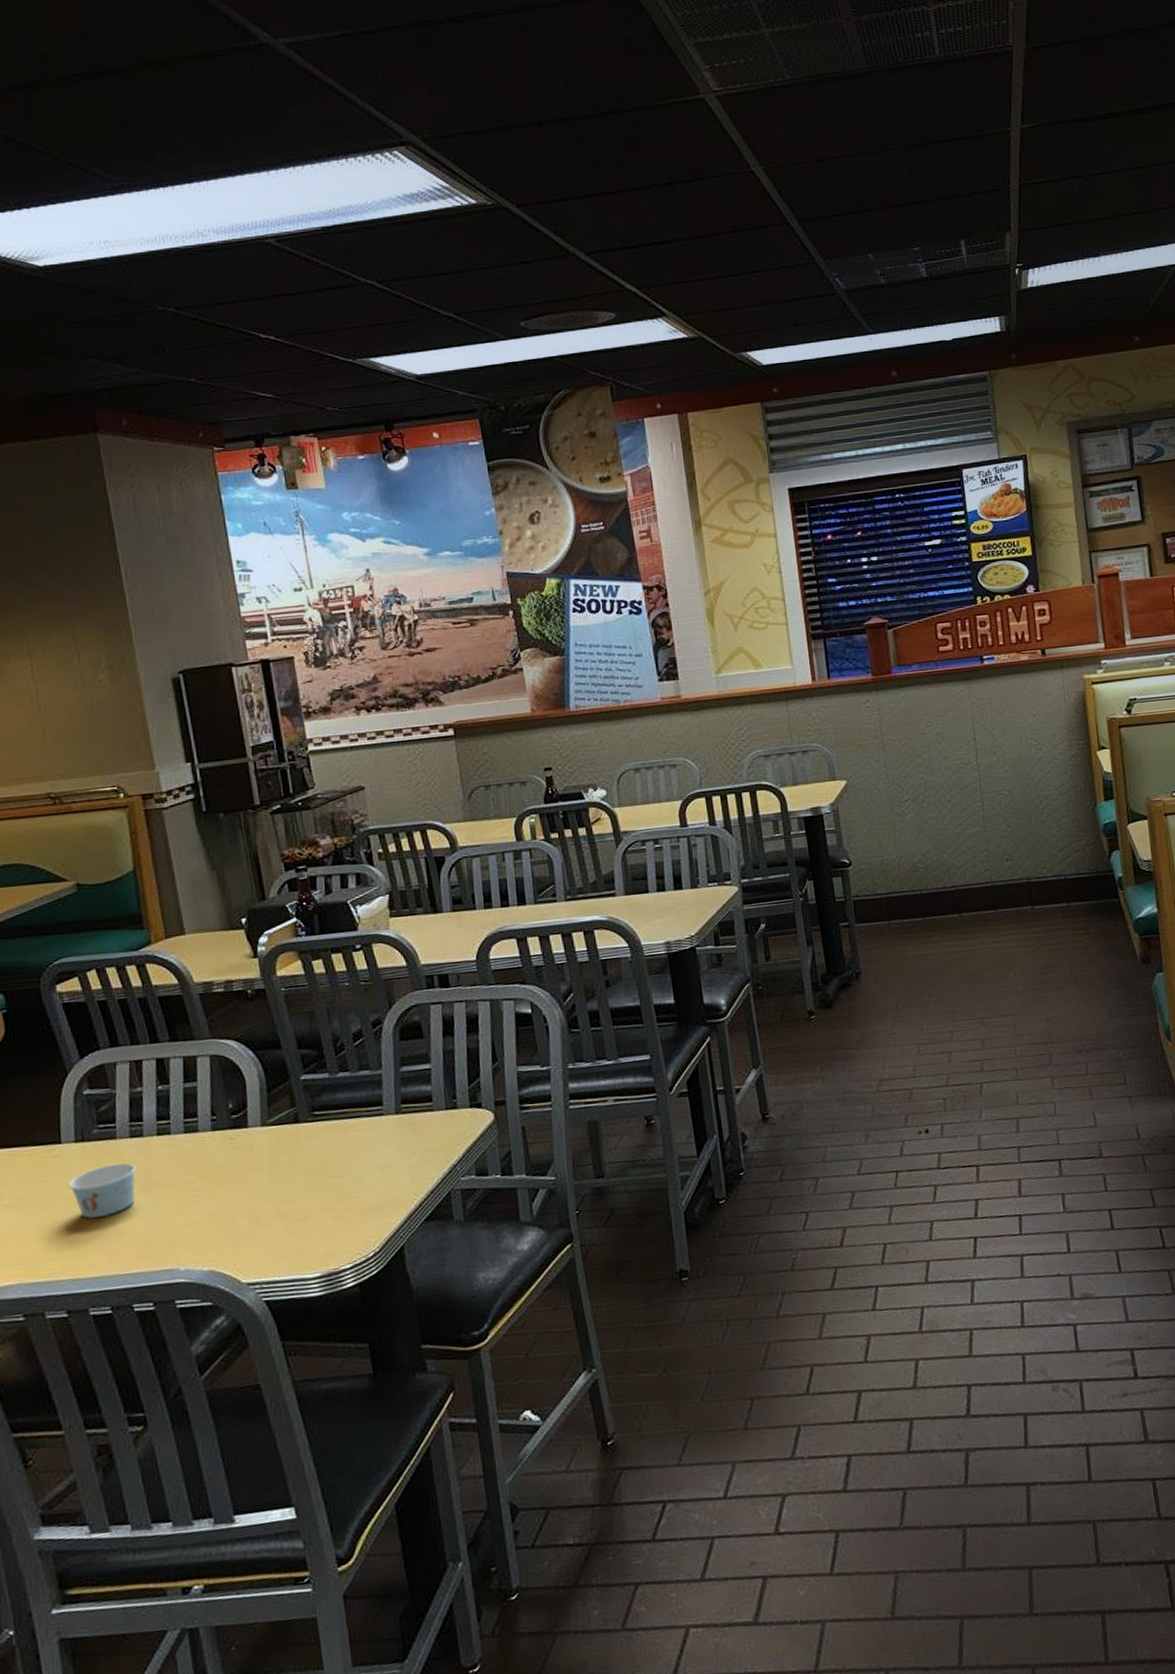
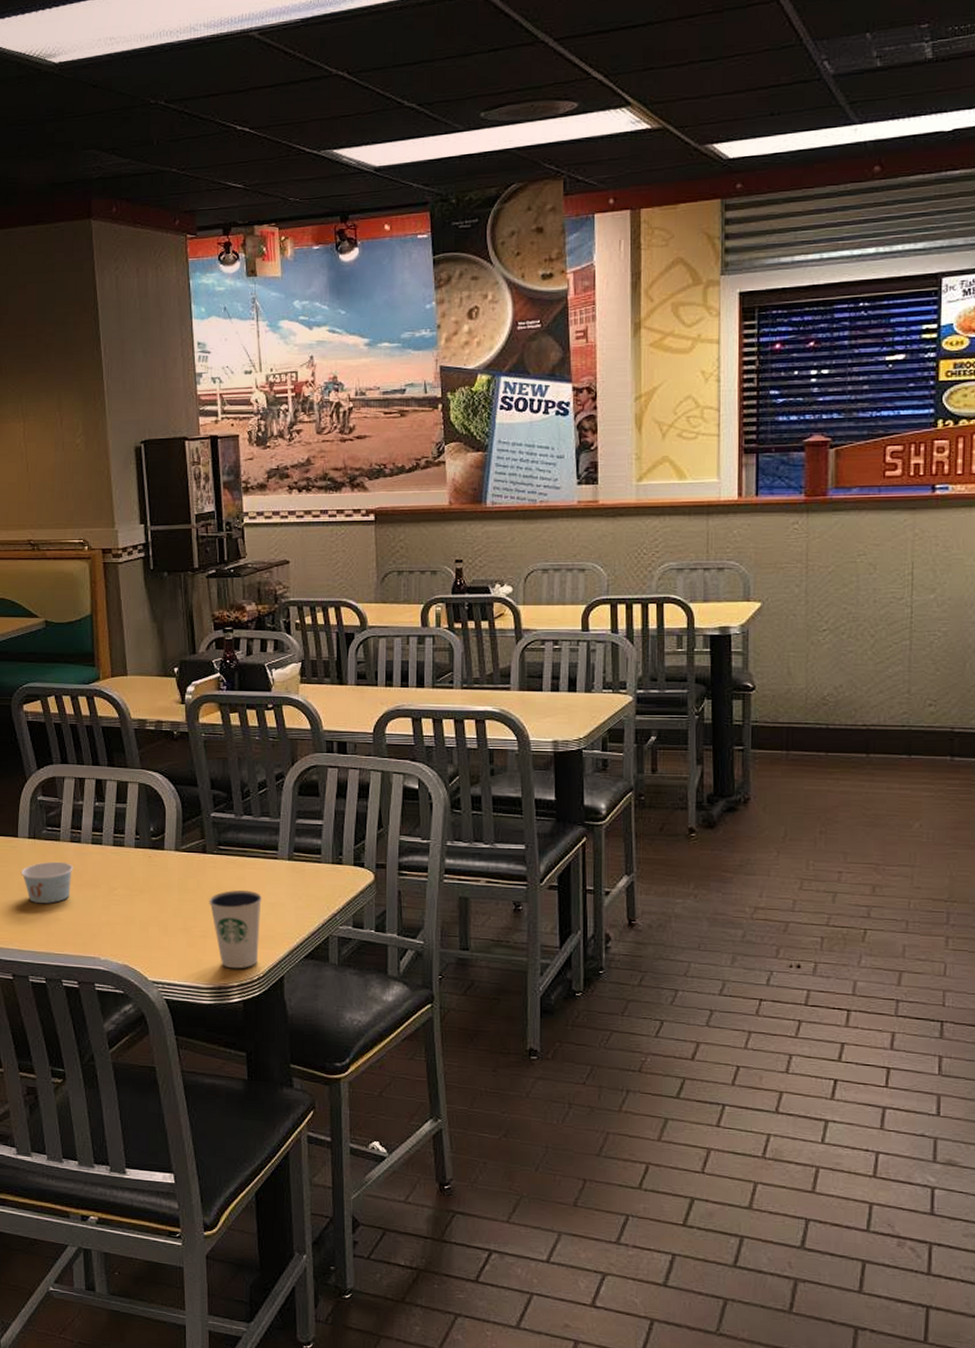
dixie cup: none [307,1156,372,1250] -> present [209,889,262,969]

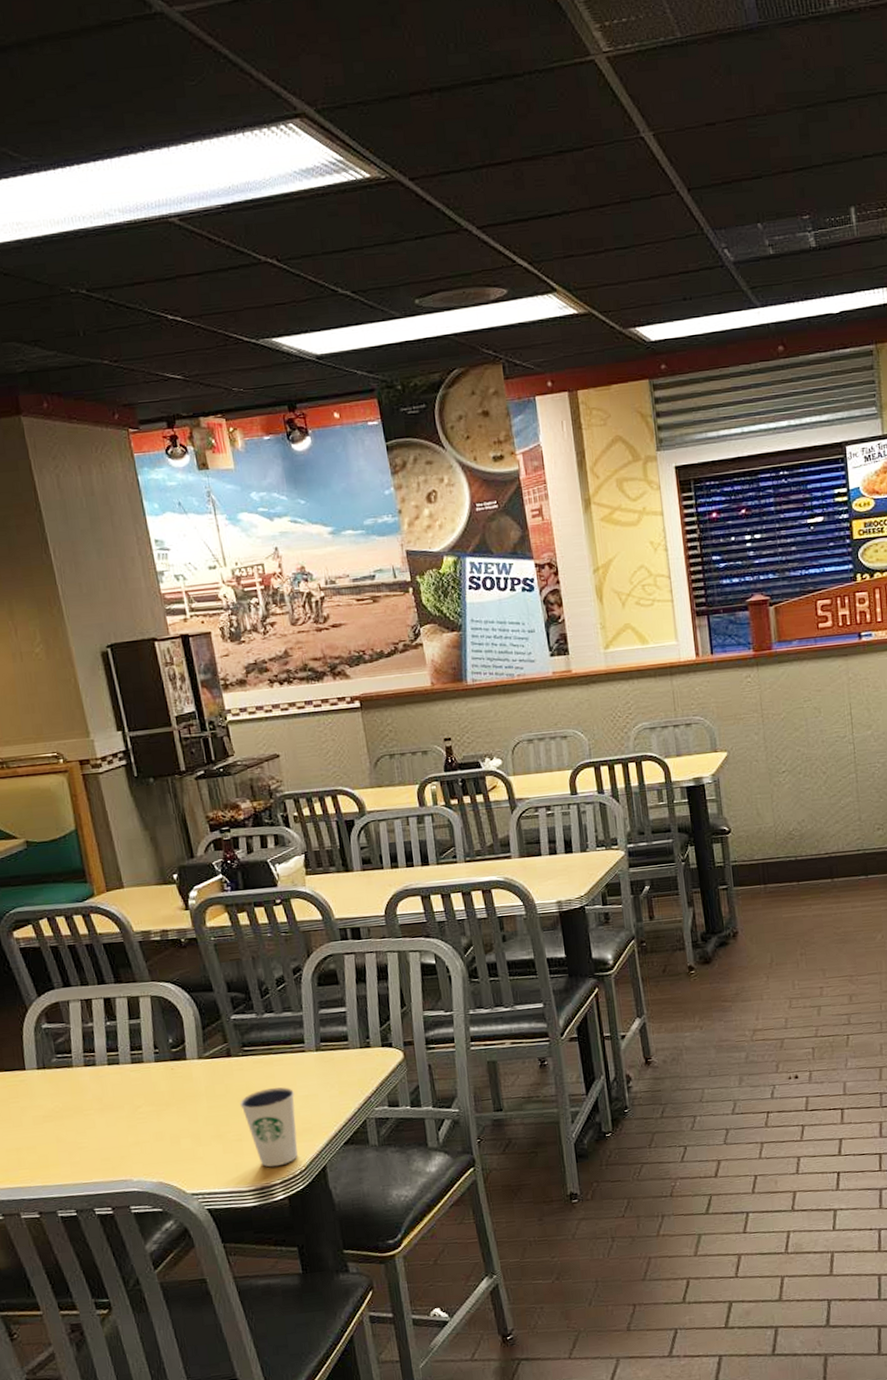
paper cup: present [20,861,73,904] -> none [33,1088,92,1135]

